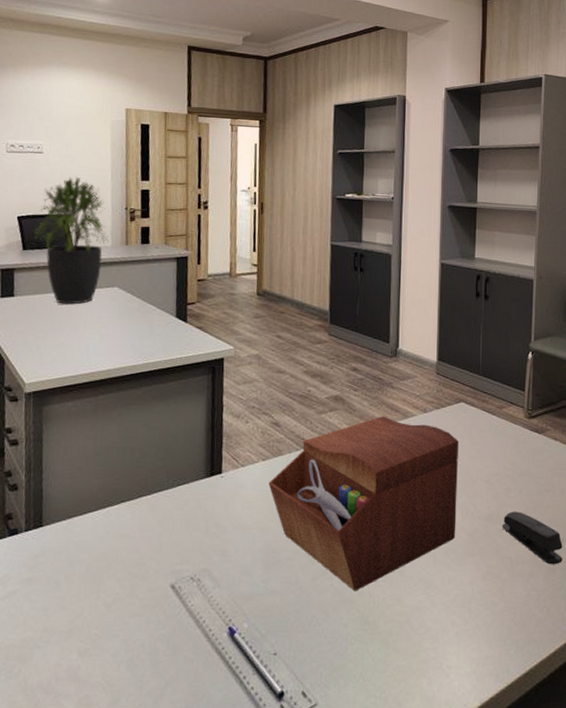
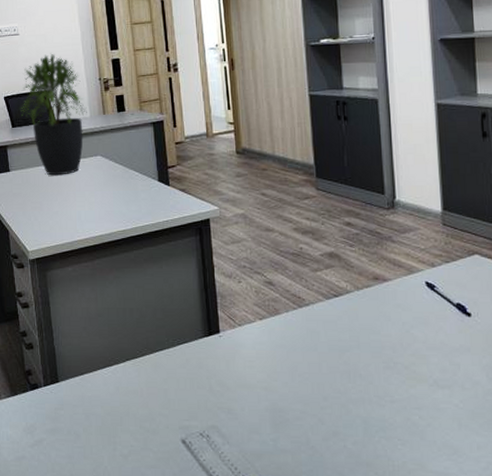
sewing box: present [268,416,459,591] -> none [268,272,482,454]

